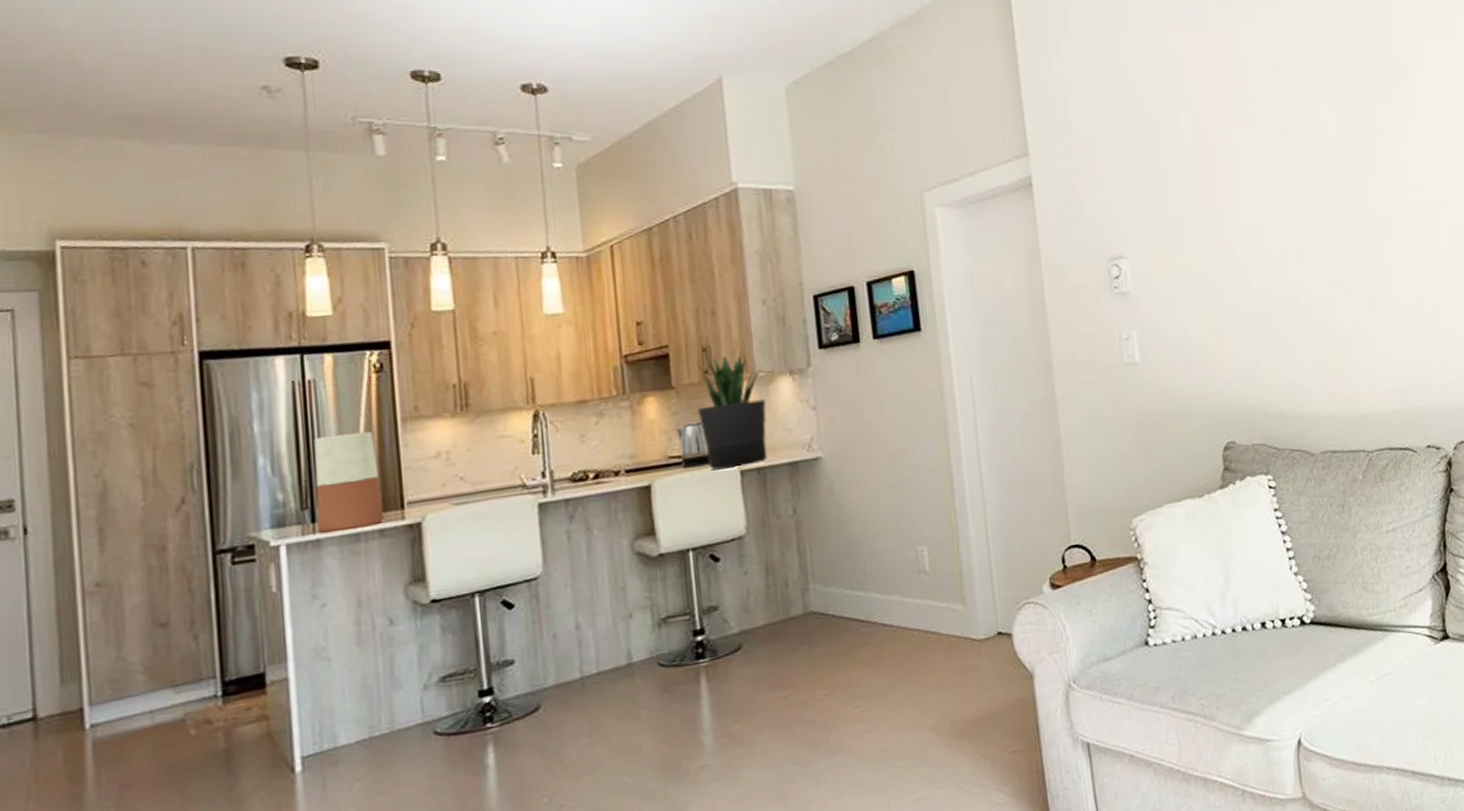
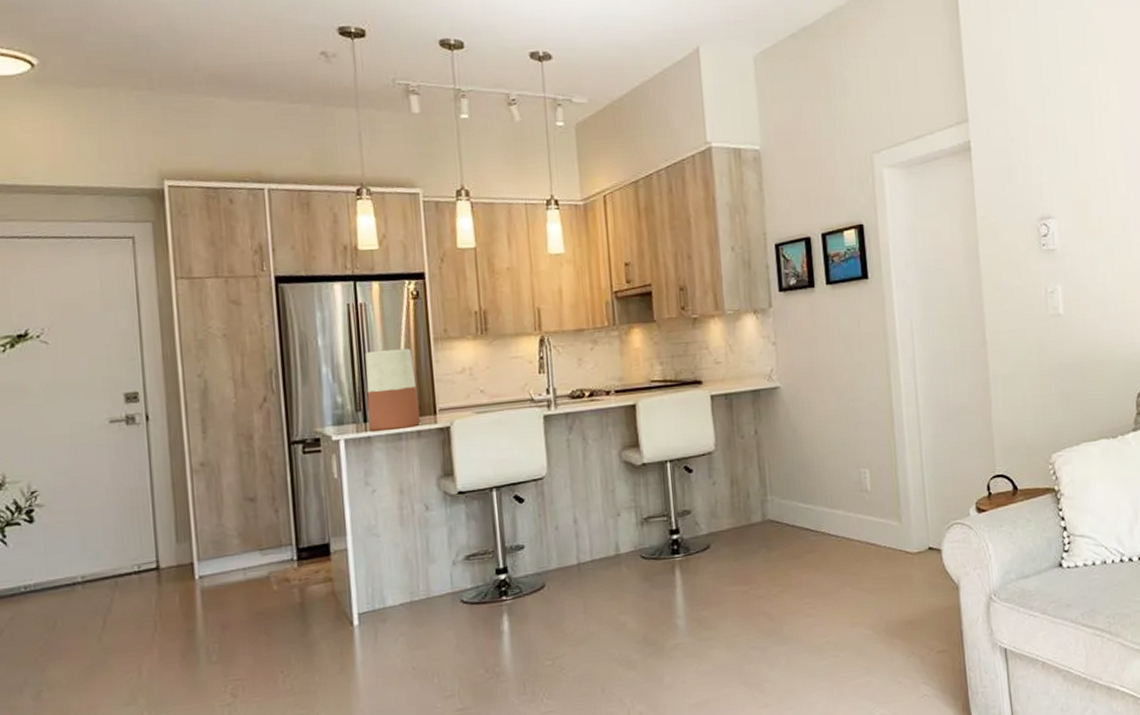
kettle: present [677,421,710,467] -> none [658,351,685,390]
planter: present [697,351,768,471] -> none [675,290,734,394]

